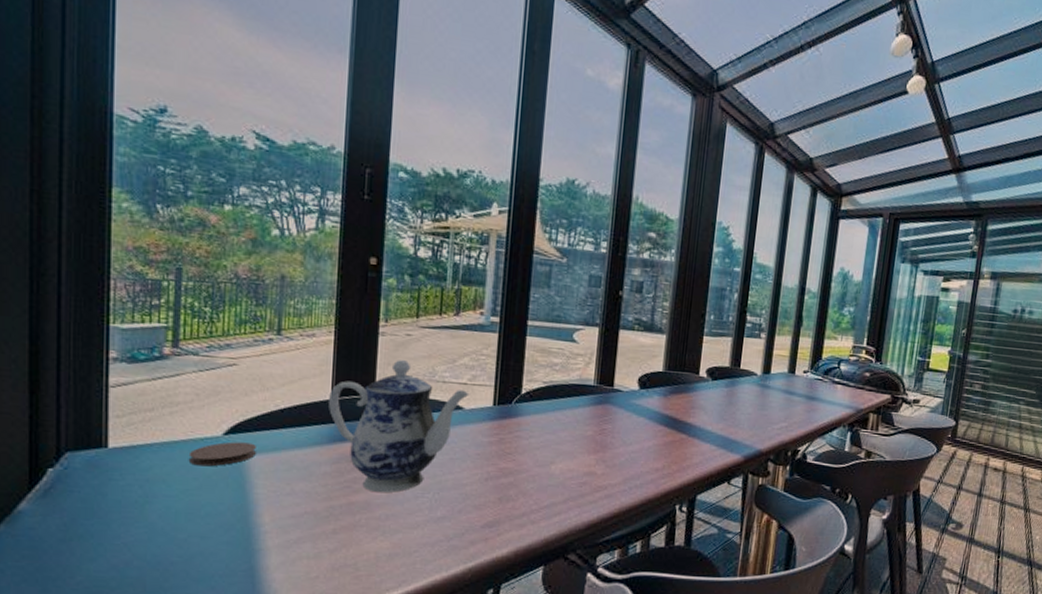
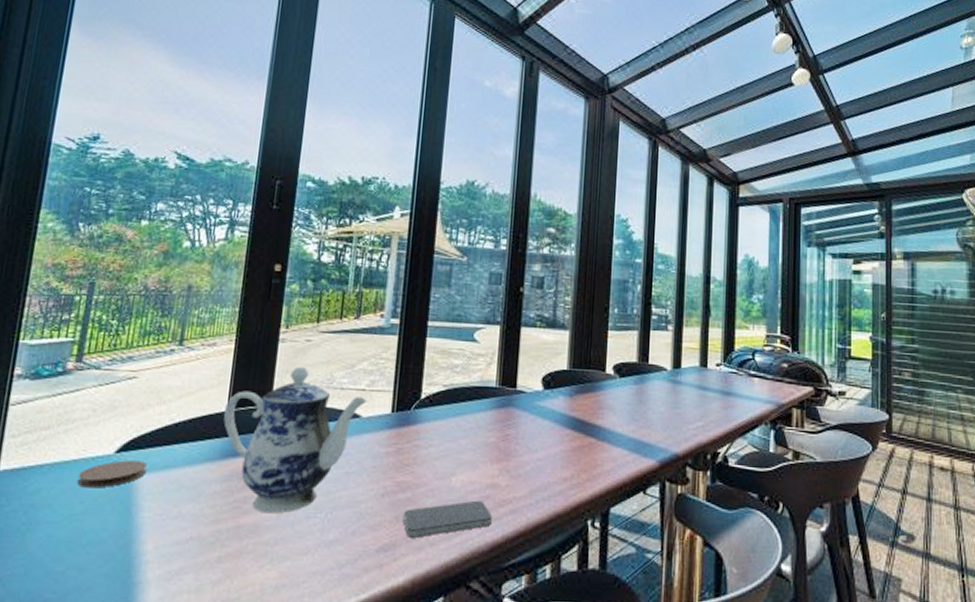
smartphone: none [505,485,590,517] -> present [402,500,493,538]

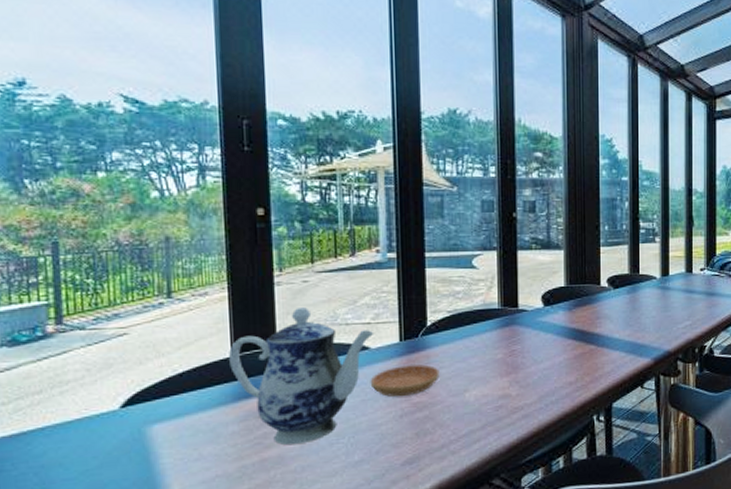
coaster: present [76,460,147,488] -> none [84,412,157,444]
saucer: none [356,439,428,474] -> present [370,364,440,397]
smartphone: present [402,500,493,538] -> none [422,410,508,450]

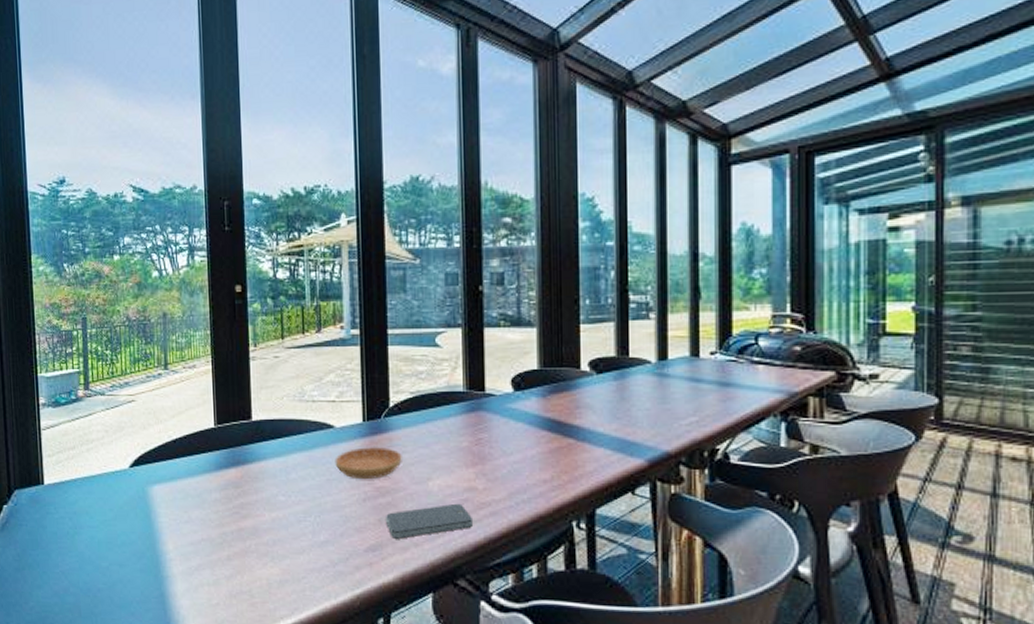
teapot: present [228,308,374,446] -> none [212,383,339,518]
smartphone: none [422,410,508,450] -> present [385,503,474,539]

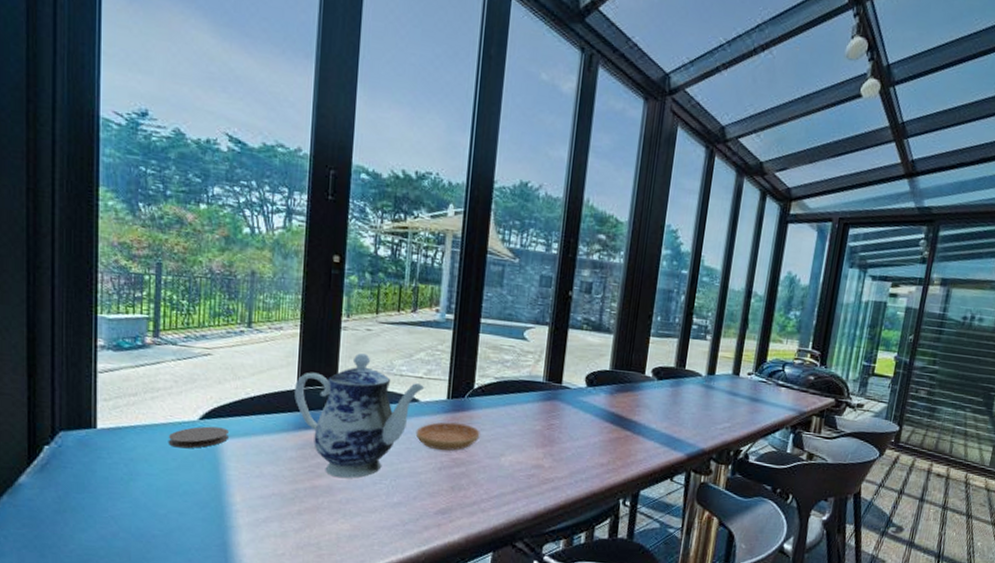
coaster: none [104,473,157,498] -> present [168,426,229,449]
teapot: none [212,383,339,518] -> present [293,353,425,479]
smartphone: present [385,503,474,539] -> none [457,477,537,505]

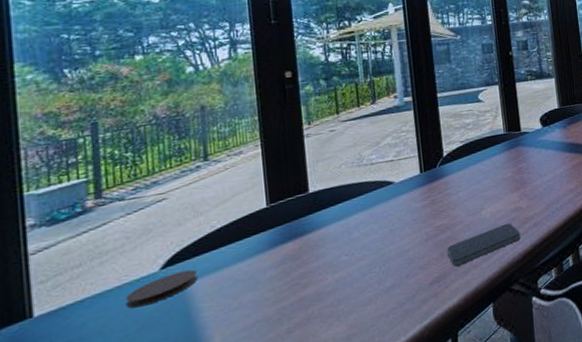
teapot: present [293,353,425,479] -> none [263,154,397,282]
saucer: present [415,422,480,451] -> none [396,191,458,224]
smartphone: none [457,477,537,505] -> present [446,222,521,267]

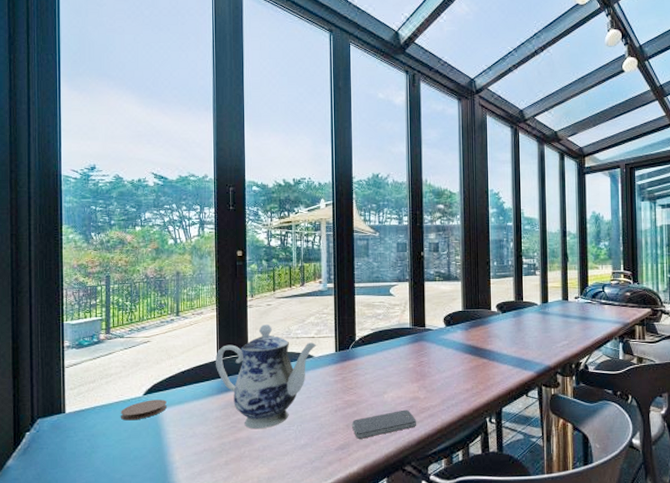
teapot: none [263,154,397,282] -> present [215,324,317,429]

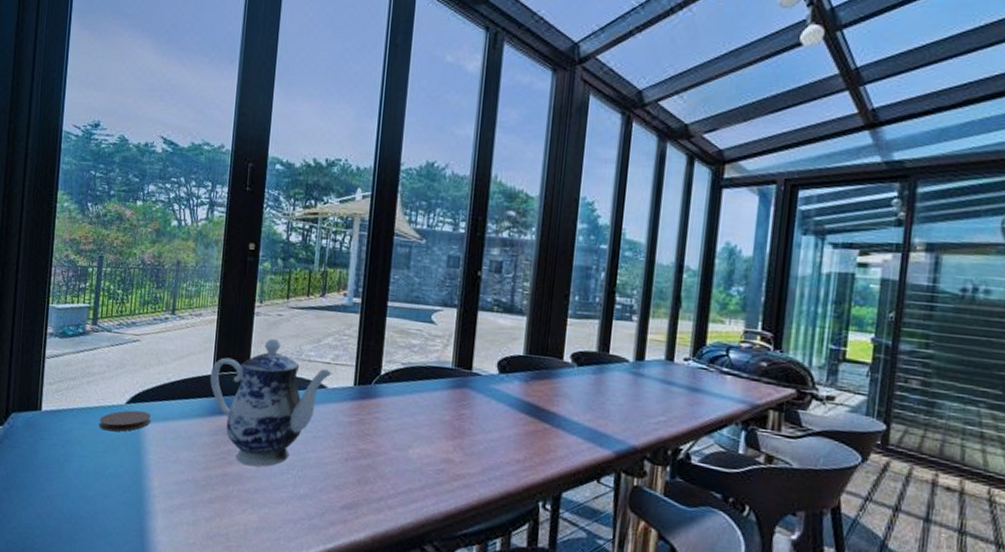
smartphone: present [351,409,417,439] -> none [363,472,447,501]

